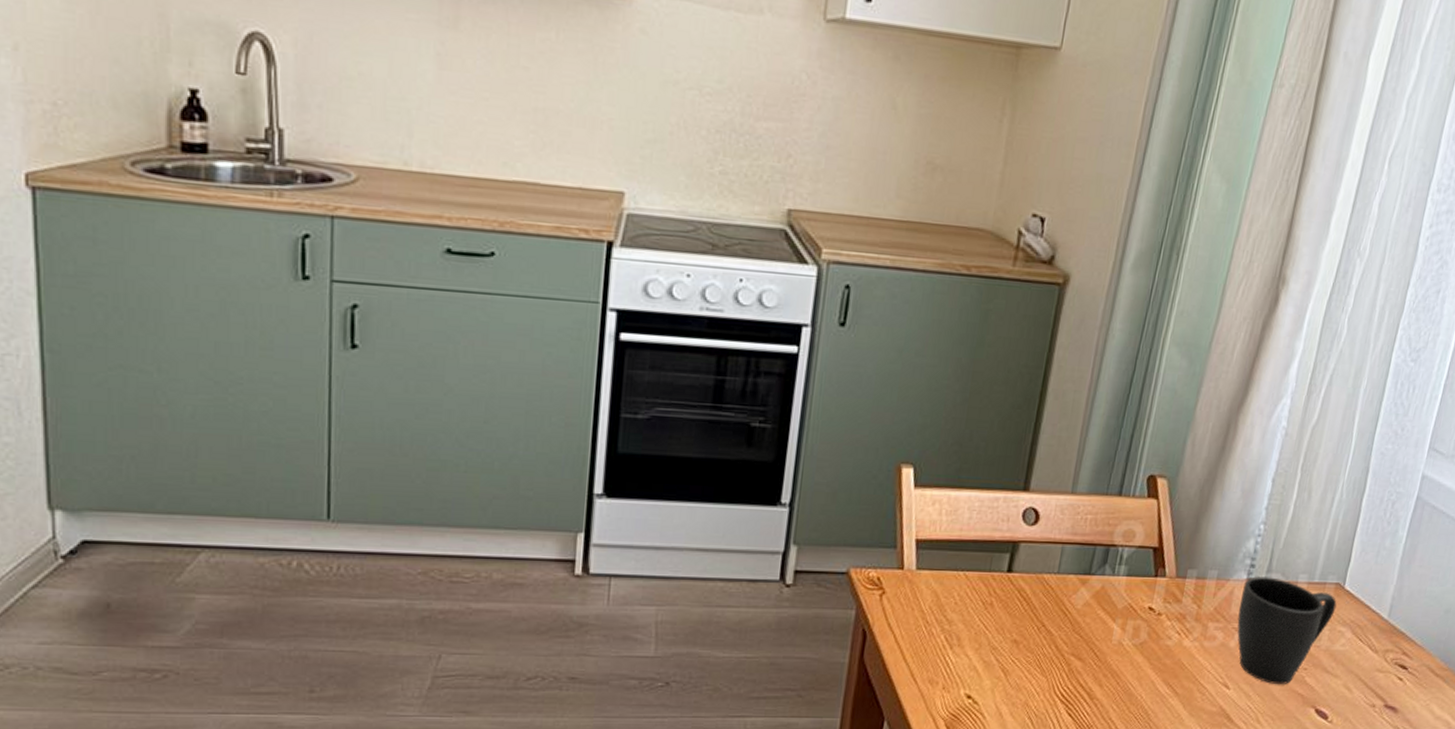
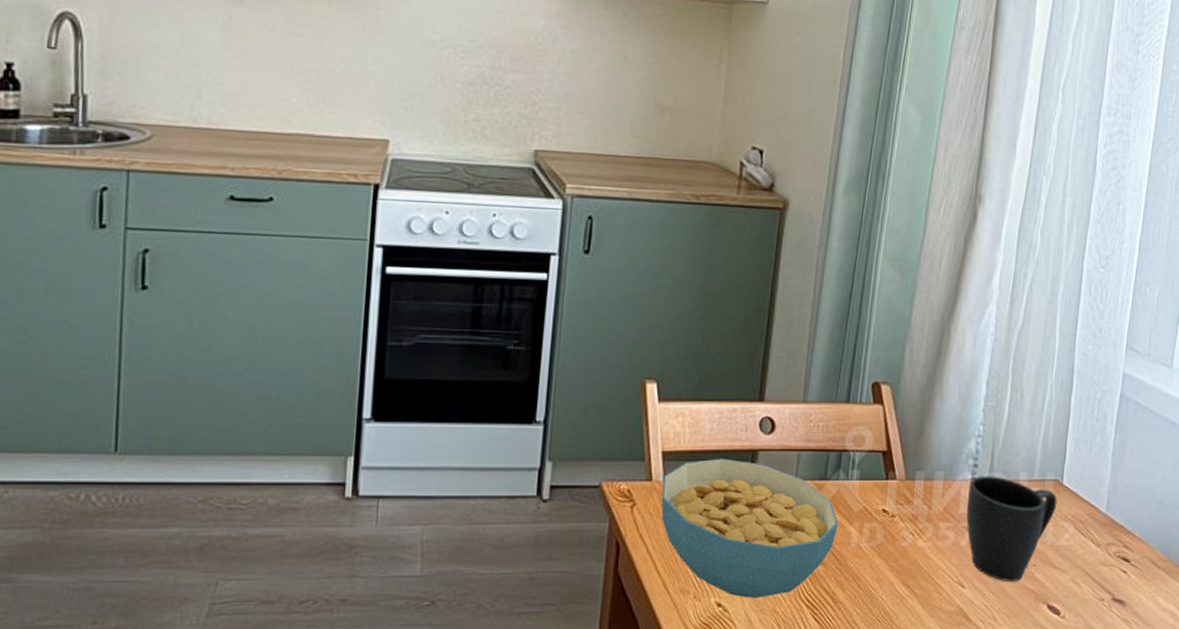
cereal bowl: none [912,548,1101,692] -> present [661,458,839,598]

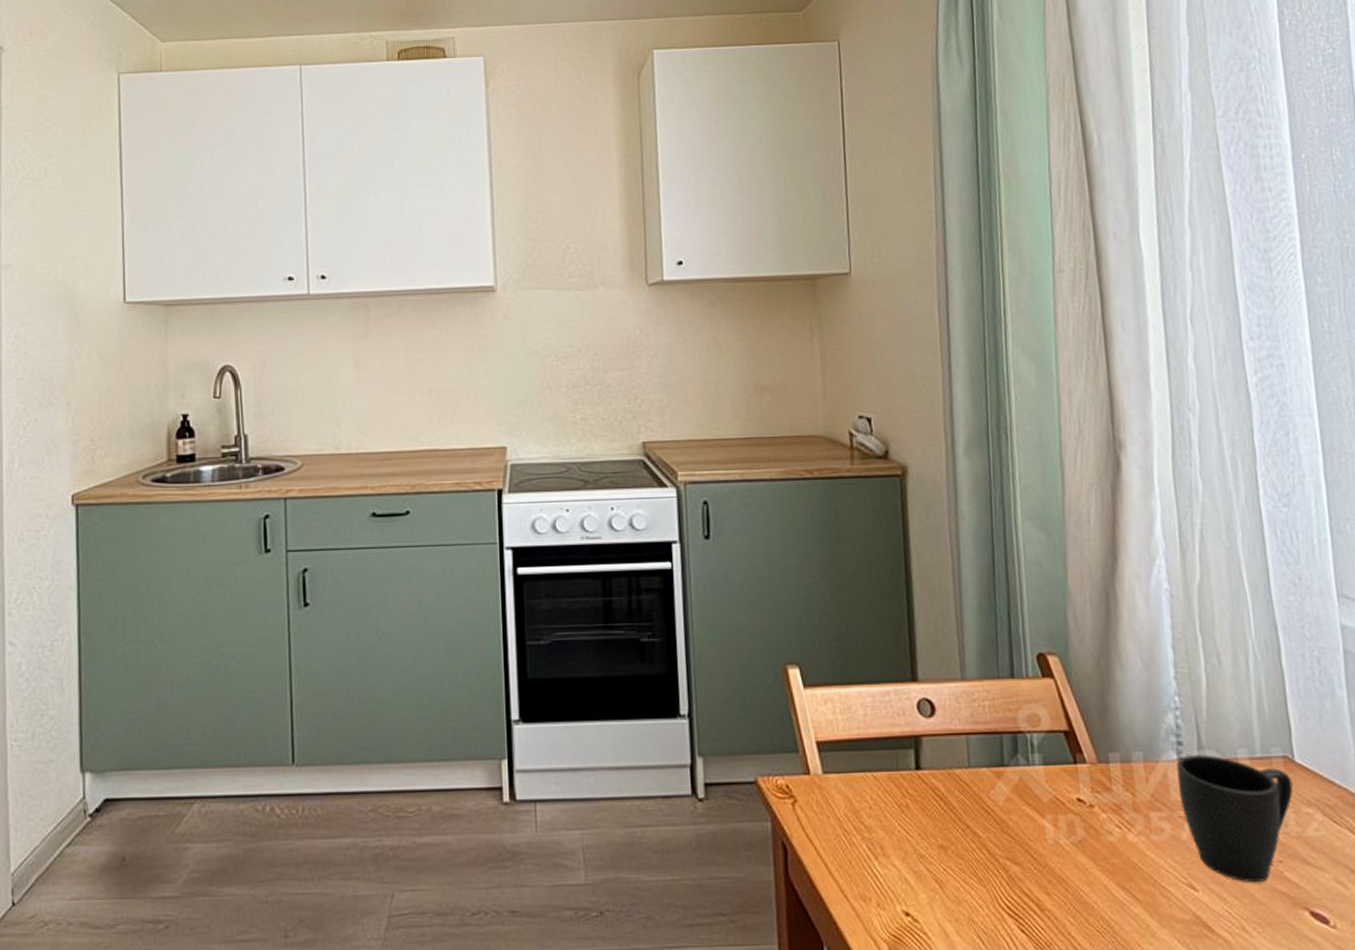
cereal bowl: present [661,458,839,598] -> none [821,746,1029,906]

